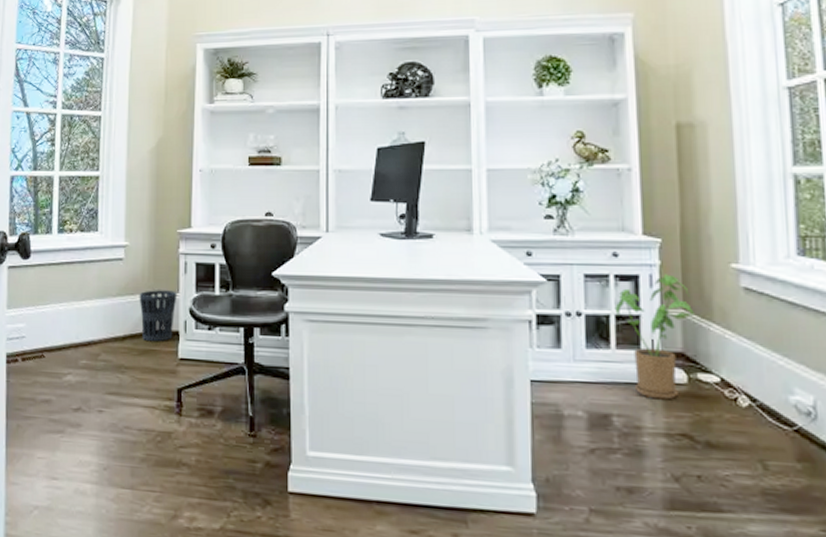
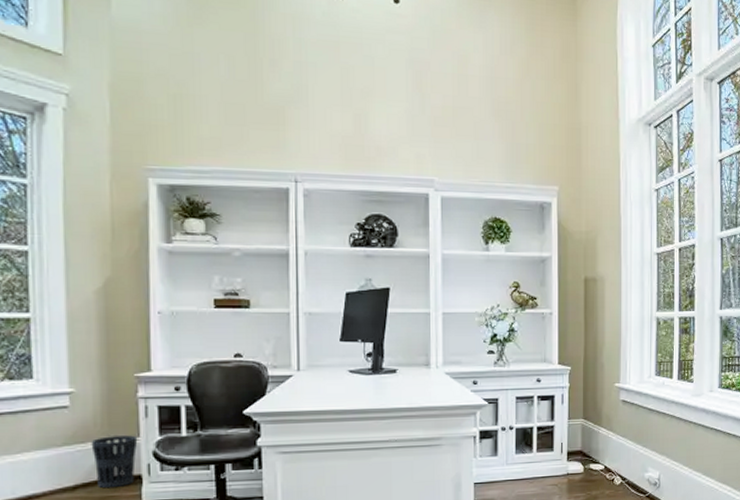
house plant: present [614,274,694,400] -> none [537,393,590,487]

